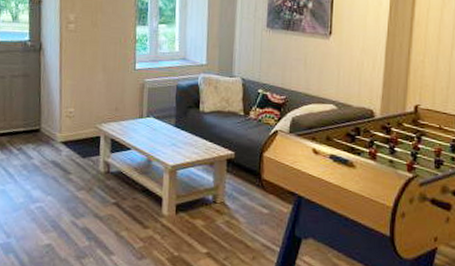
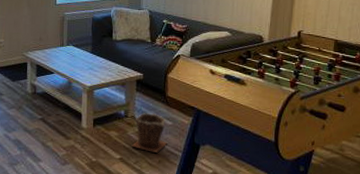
plant pot: none [220,198,263,247] -> present [131,113,167,153]

